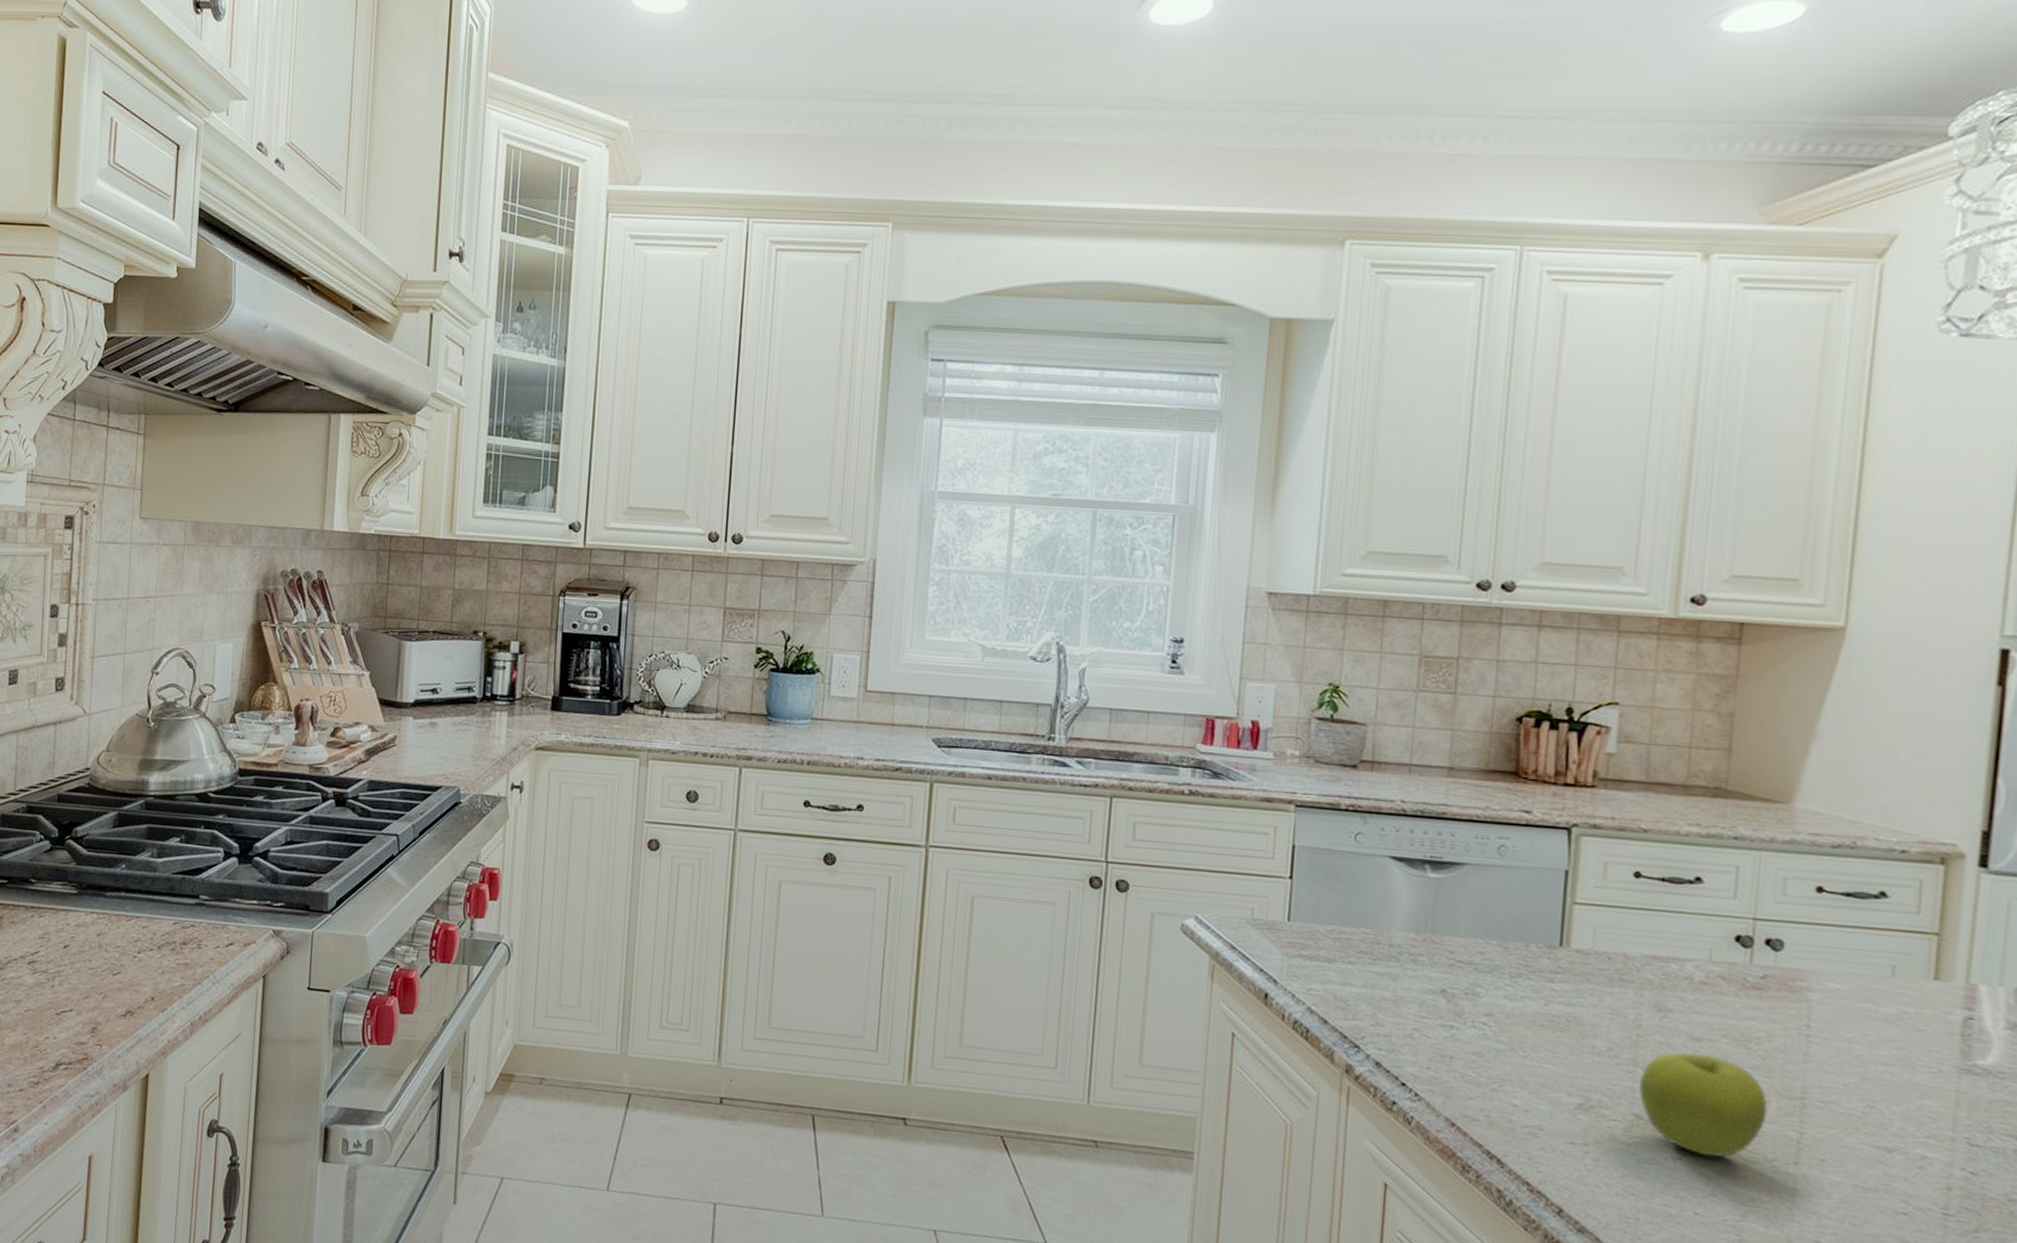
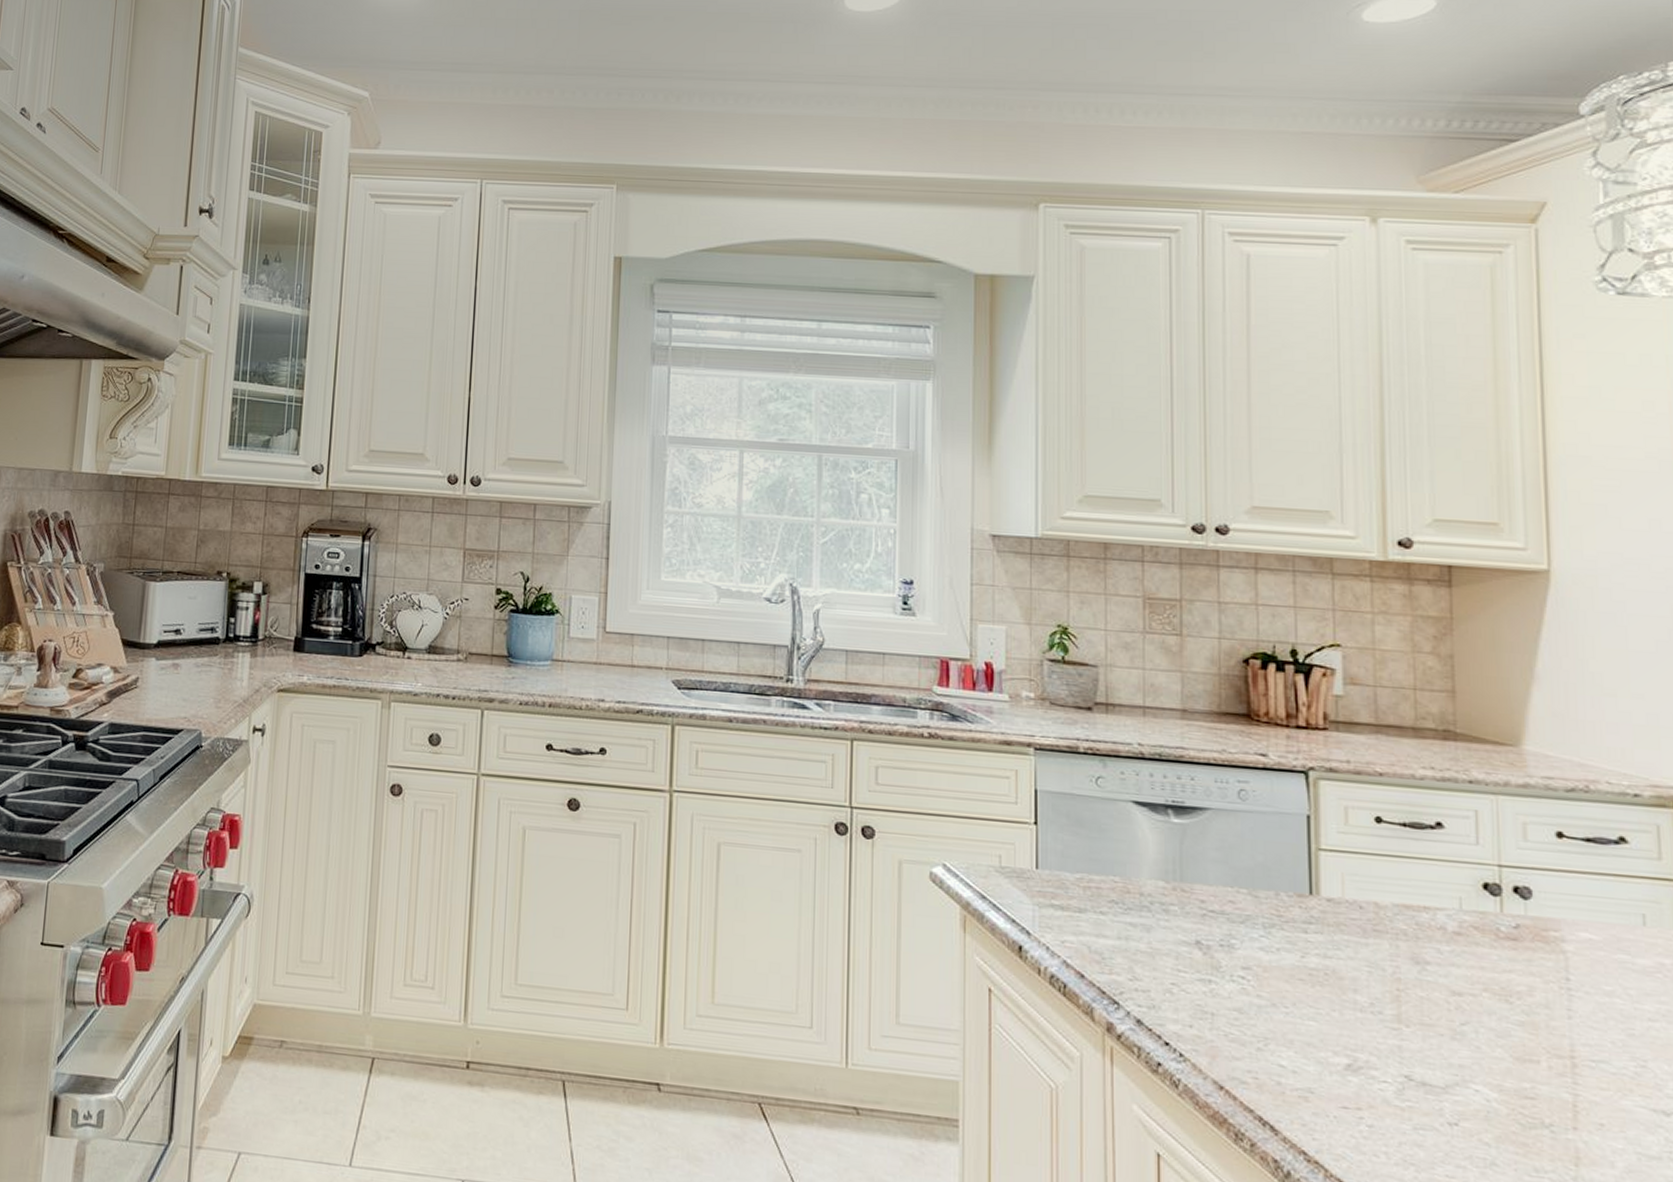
fruit: present [1638,1052,1768,1157] -> none [1405,1008,1539,1122]

